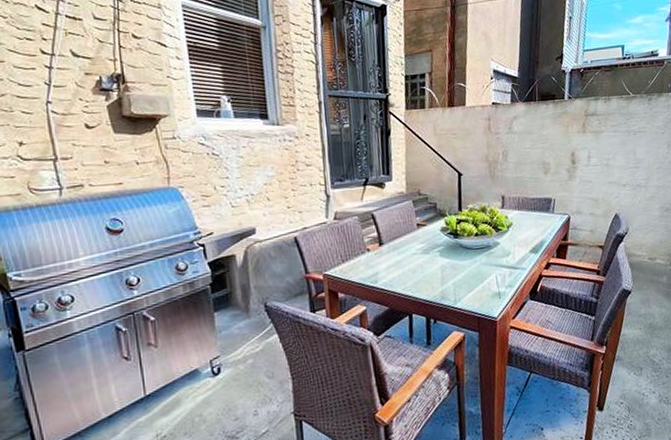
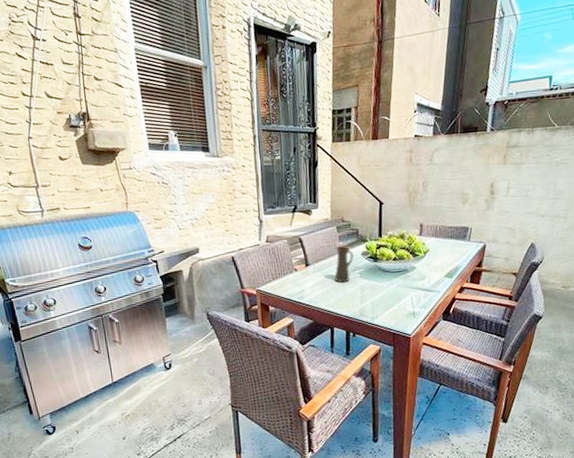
pitcher: none [412,221,432,263] -> present [334,245,354,283]

